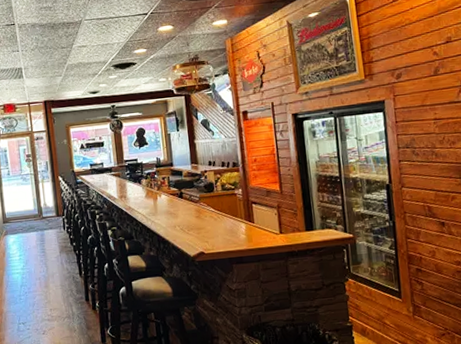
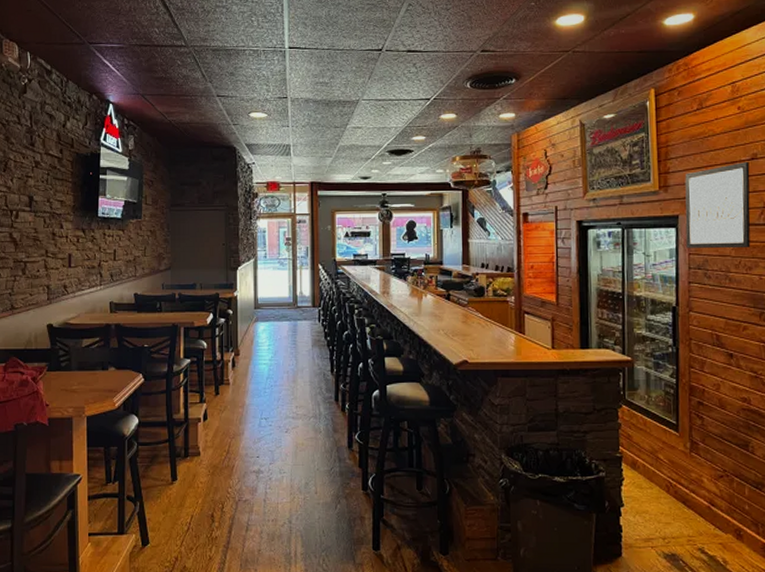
wall art: none [387,44,452,130] -> present [685,161,751,248]

